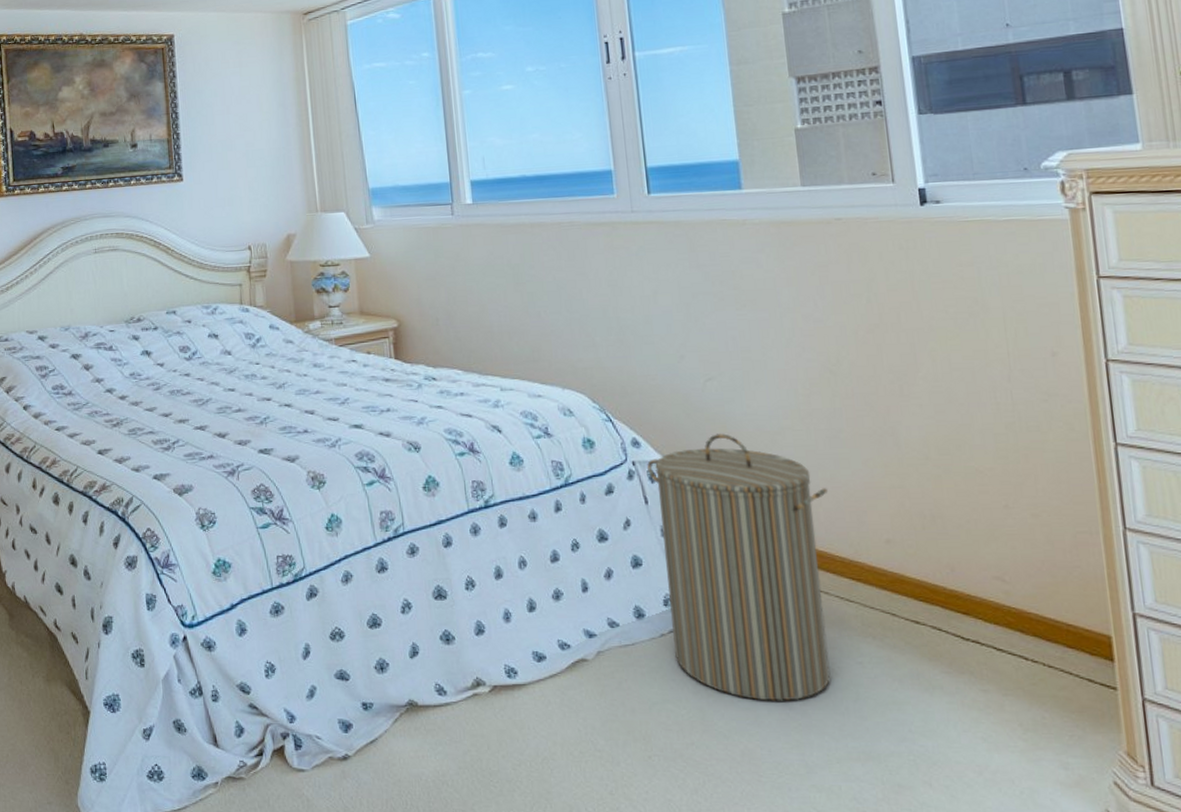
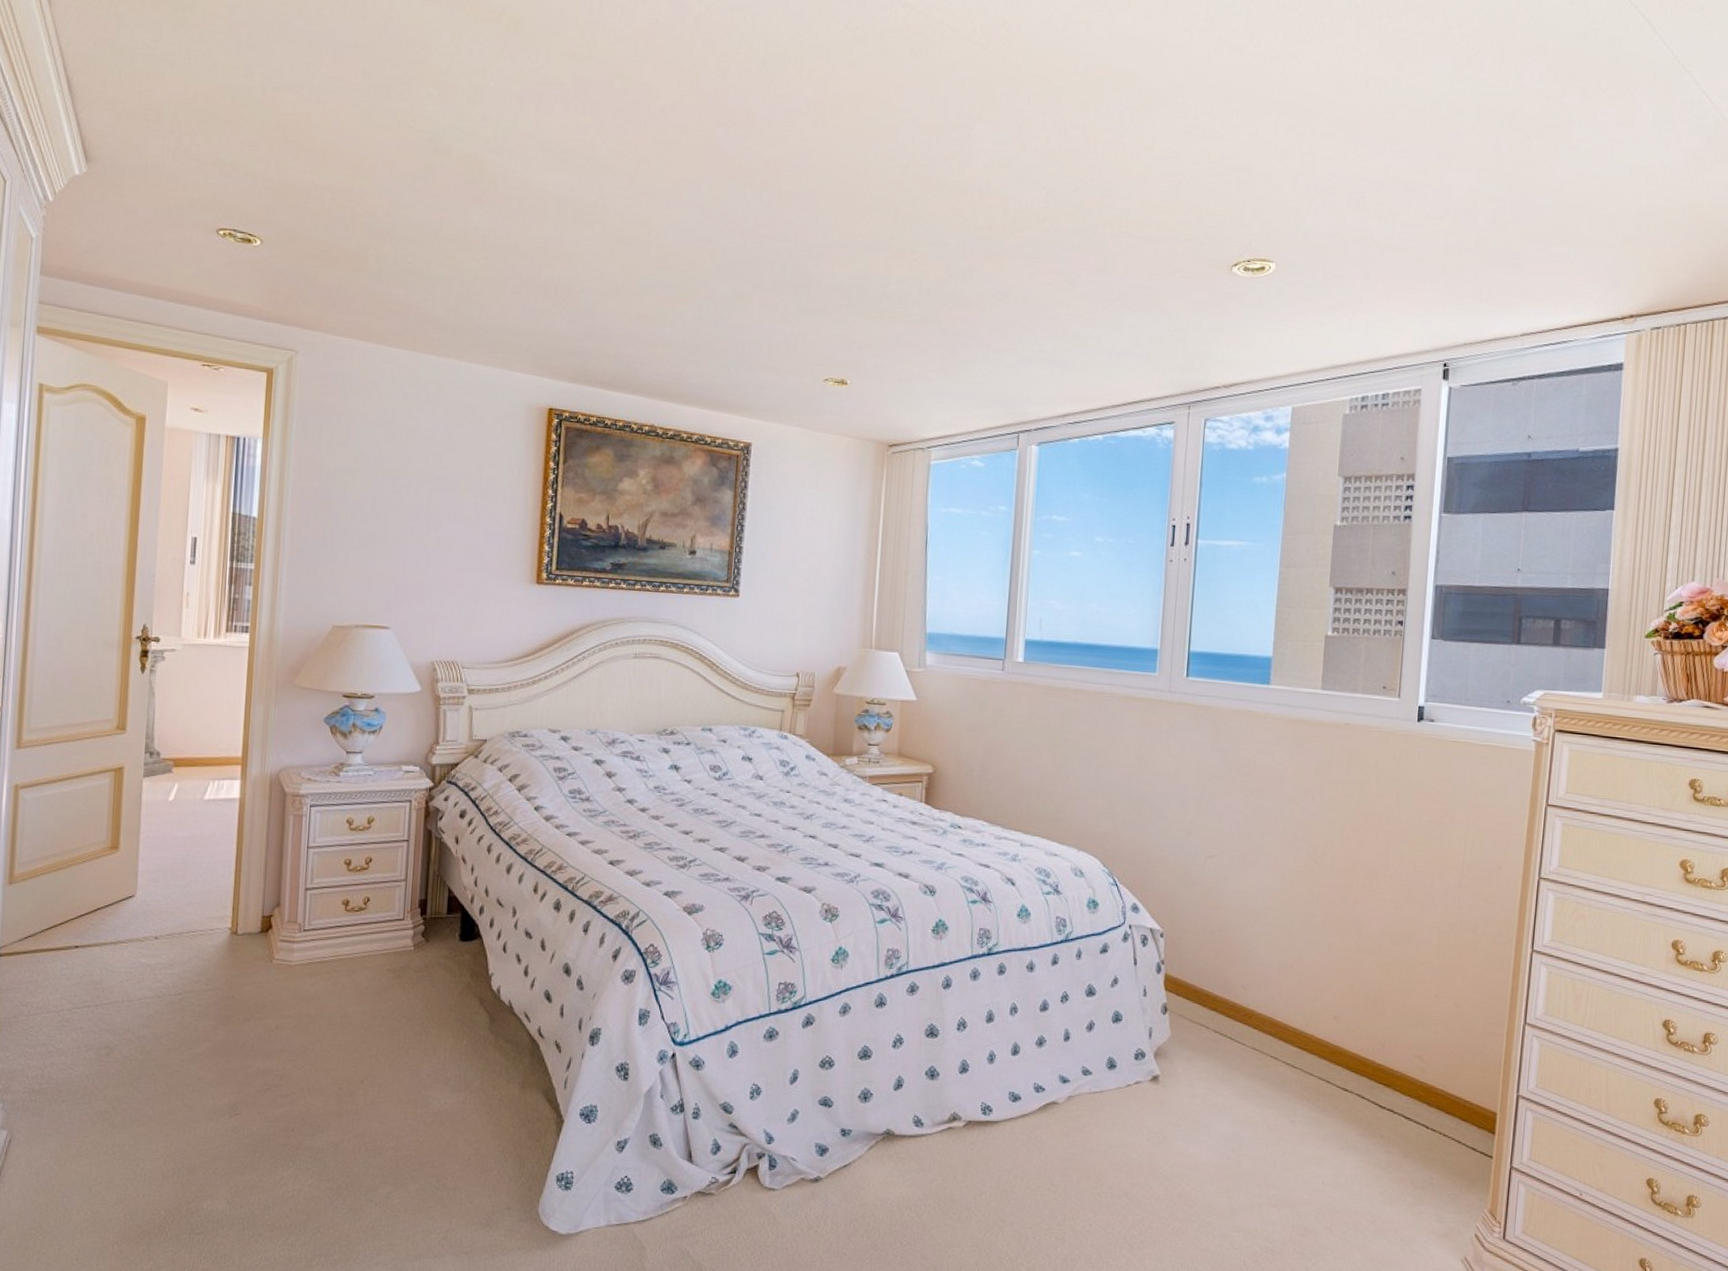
laundry hamper: present [647,433,831,702] -> none [1136,907,1293,1152]

